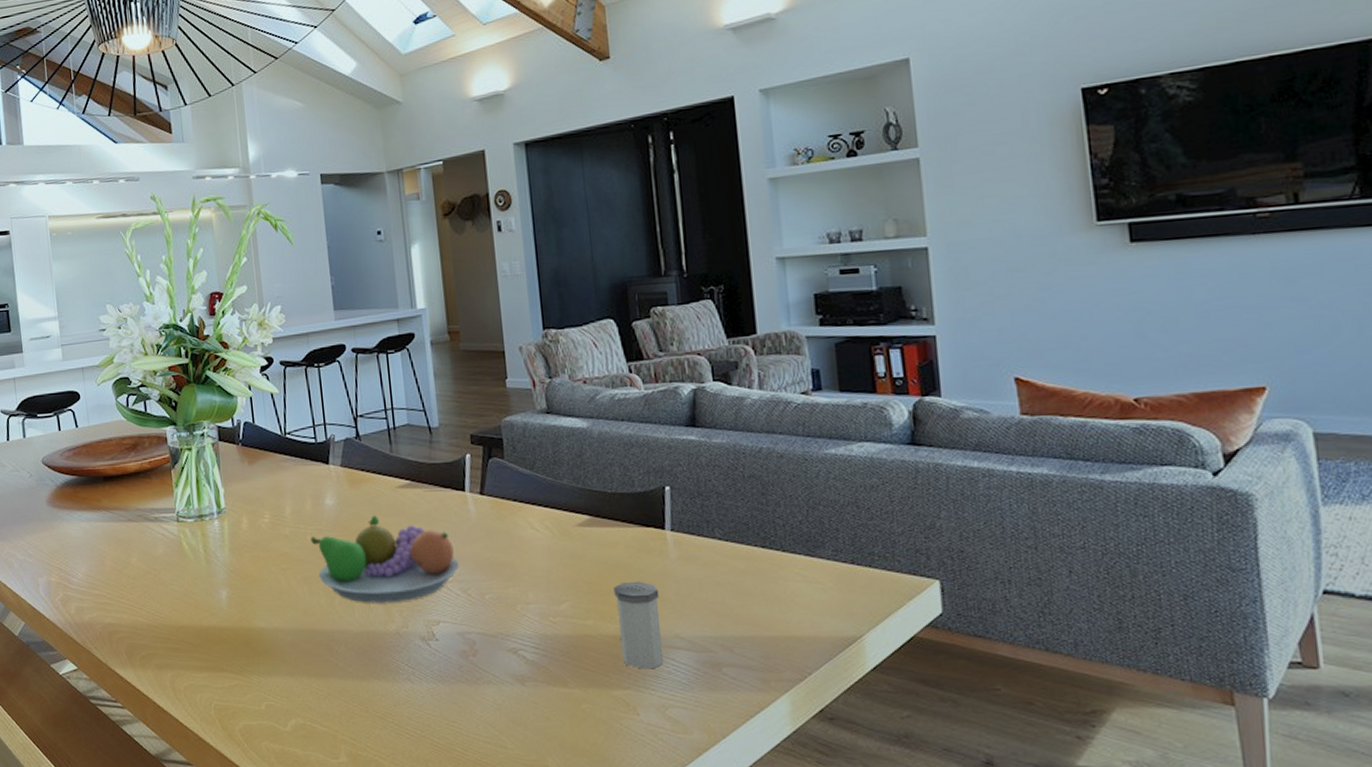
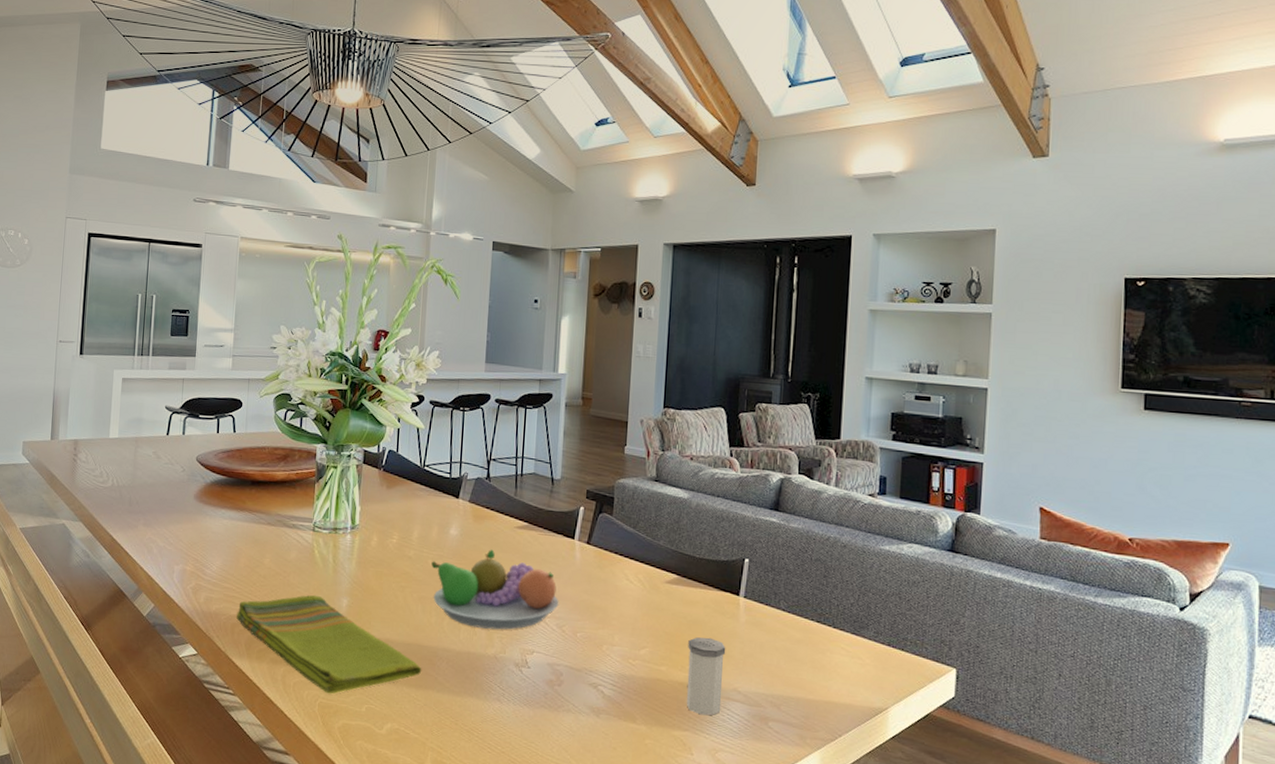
dish towel: none [112,590,320,695] -> present [236,594,422,694]

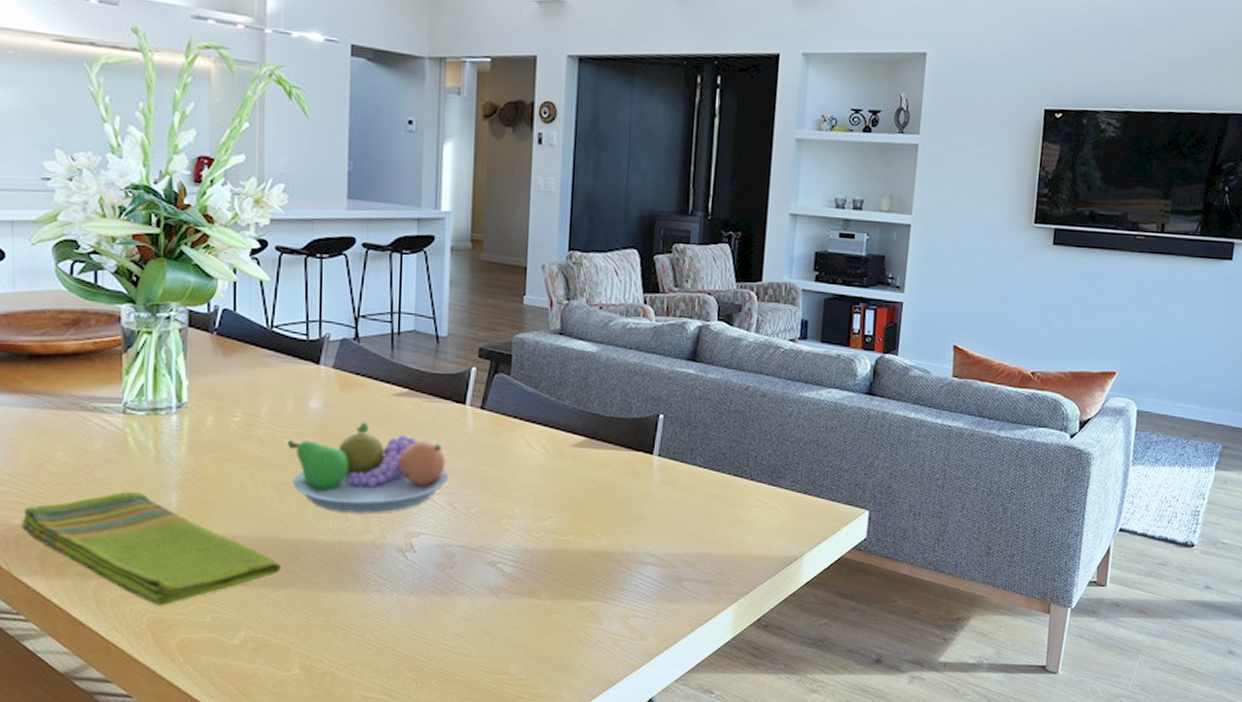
salt shaker: present [686,637,726,716] -> none [595,501,639,583]

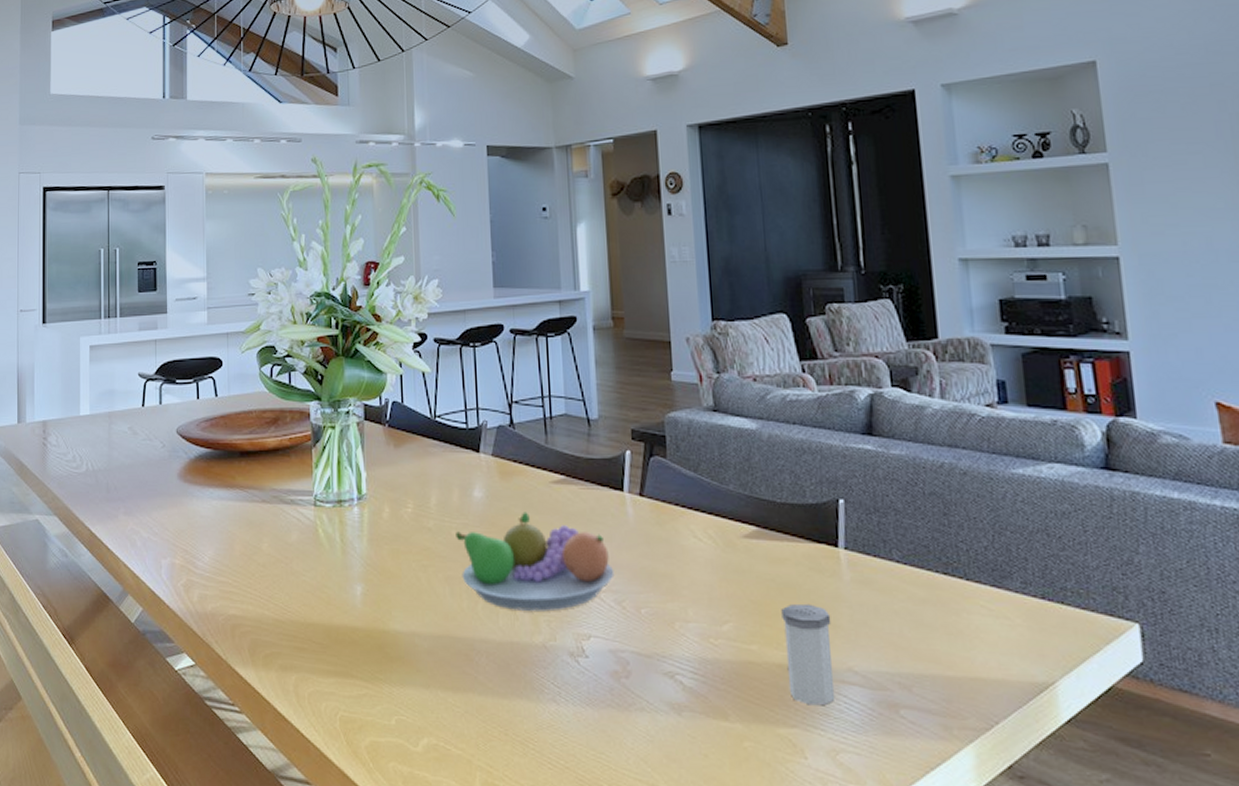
dish towel: present [22,491,282,607] -> none [236,583,458,705]
salt shaker: none [595,501,639,583] -> present [781,603,836,706]

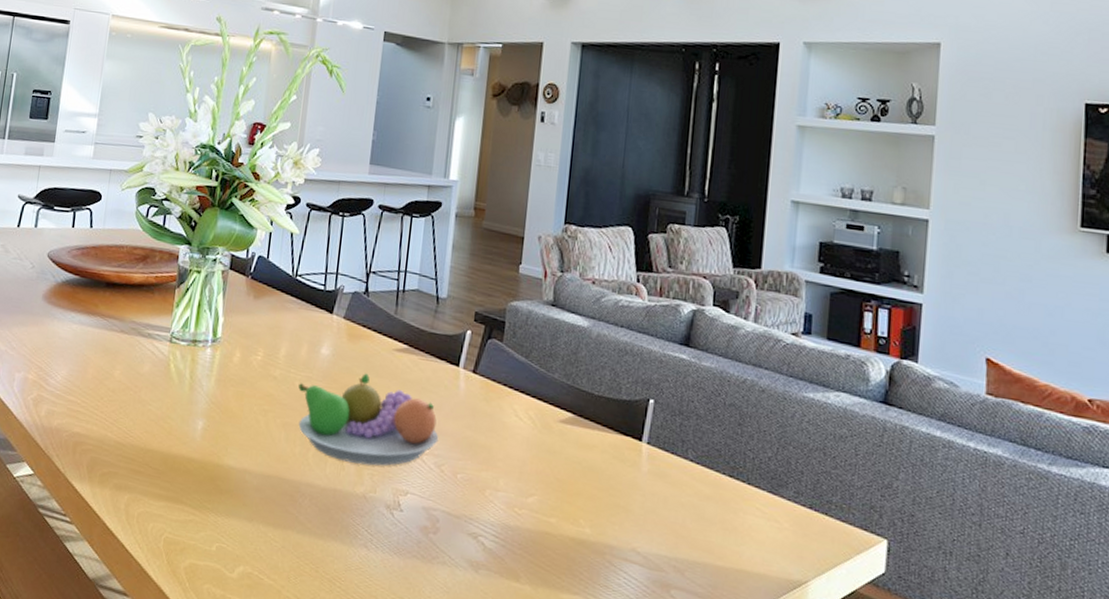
salt shaker: present [781,603,836,706] -> none [577,486,625,578]

